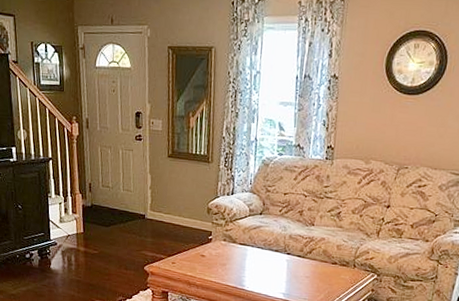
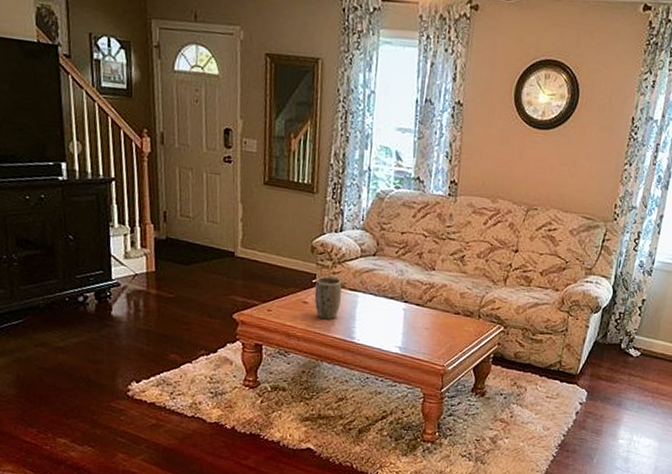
plant pot: none [210,233,234,270] -> present [314,276,342,319]

